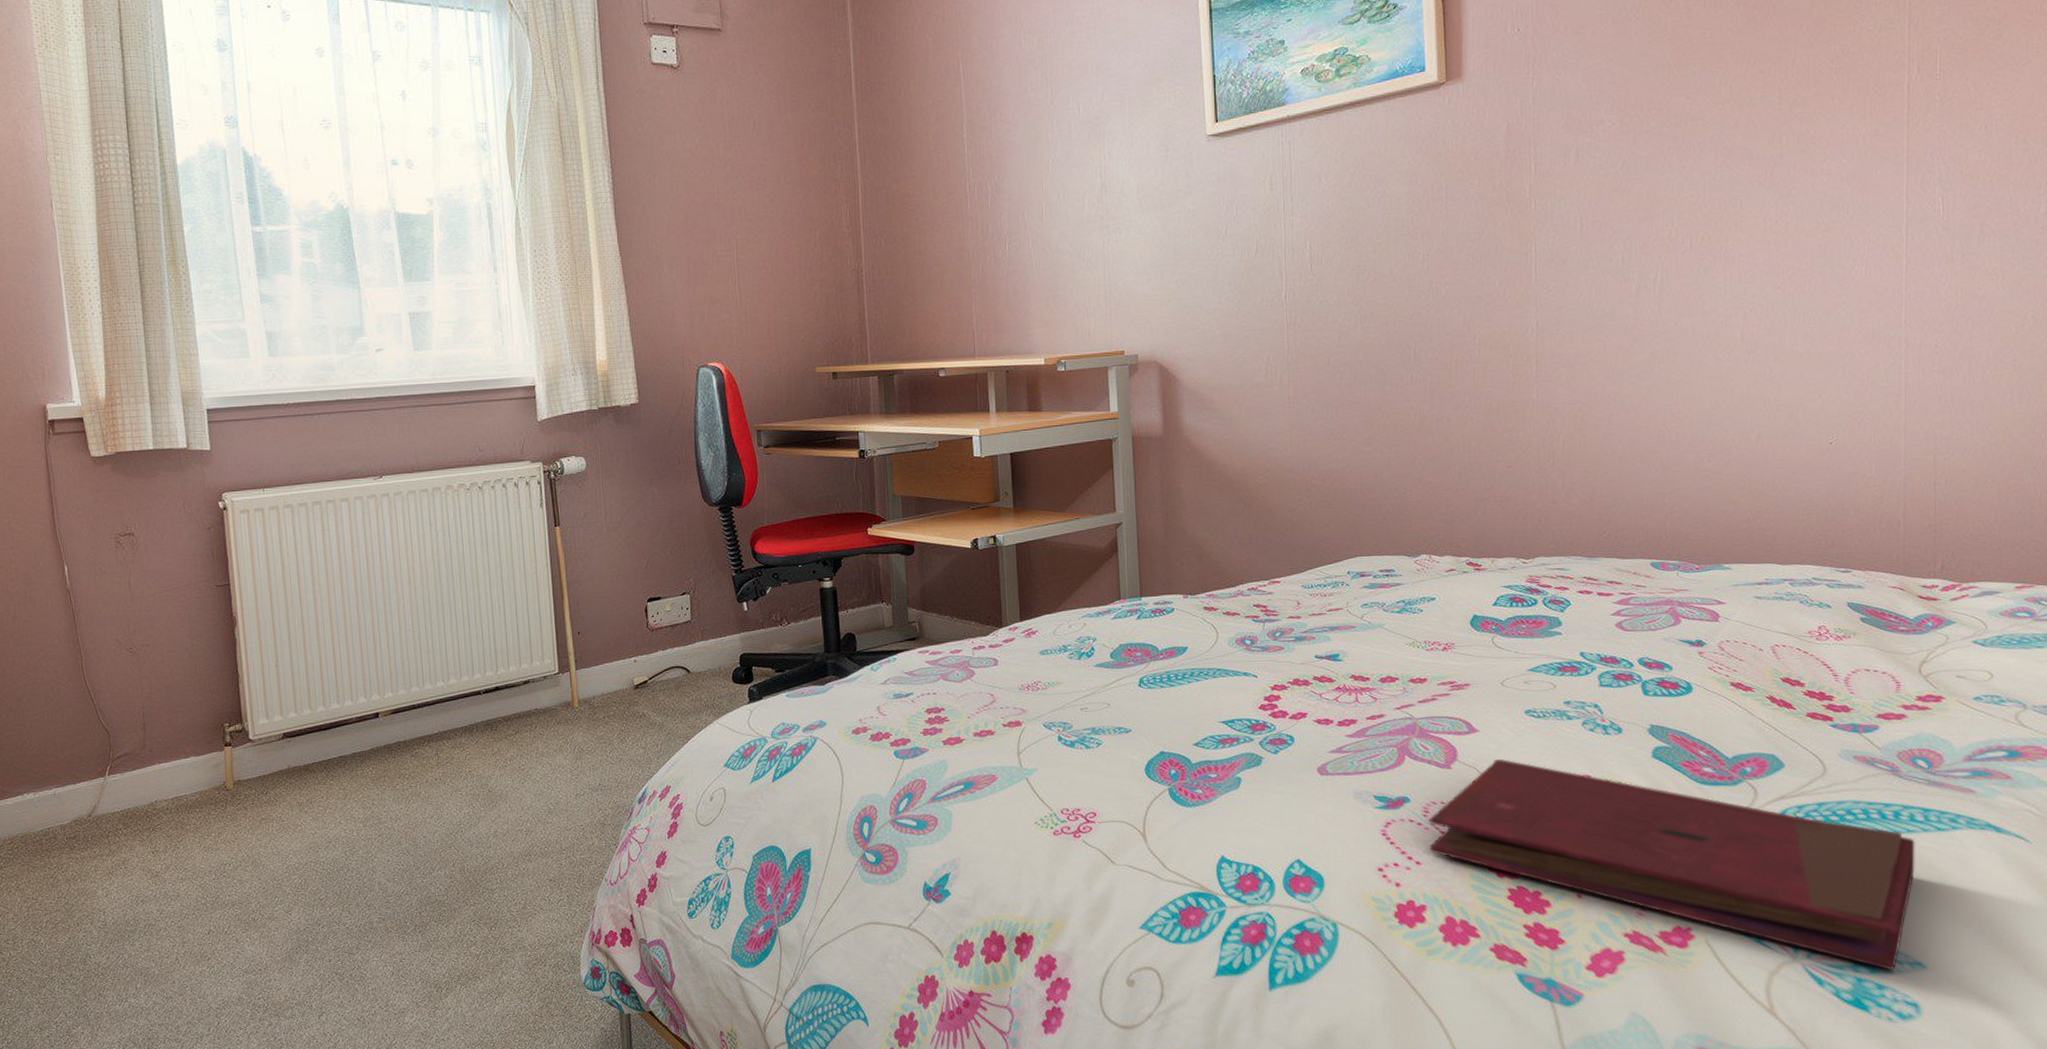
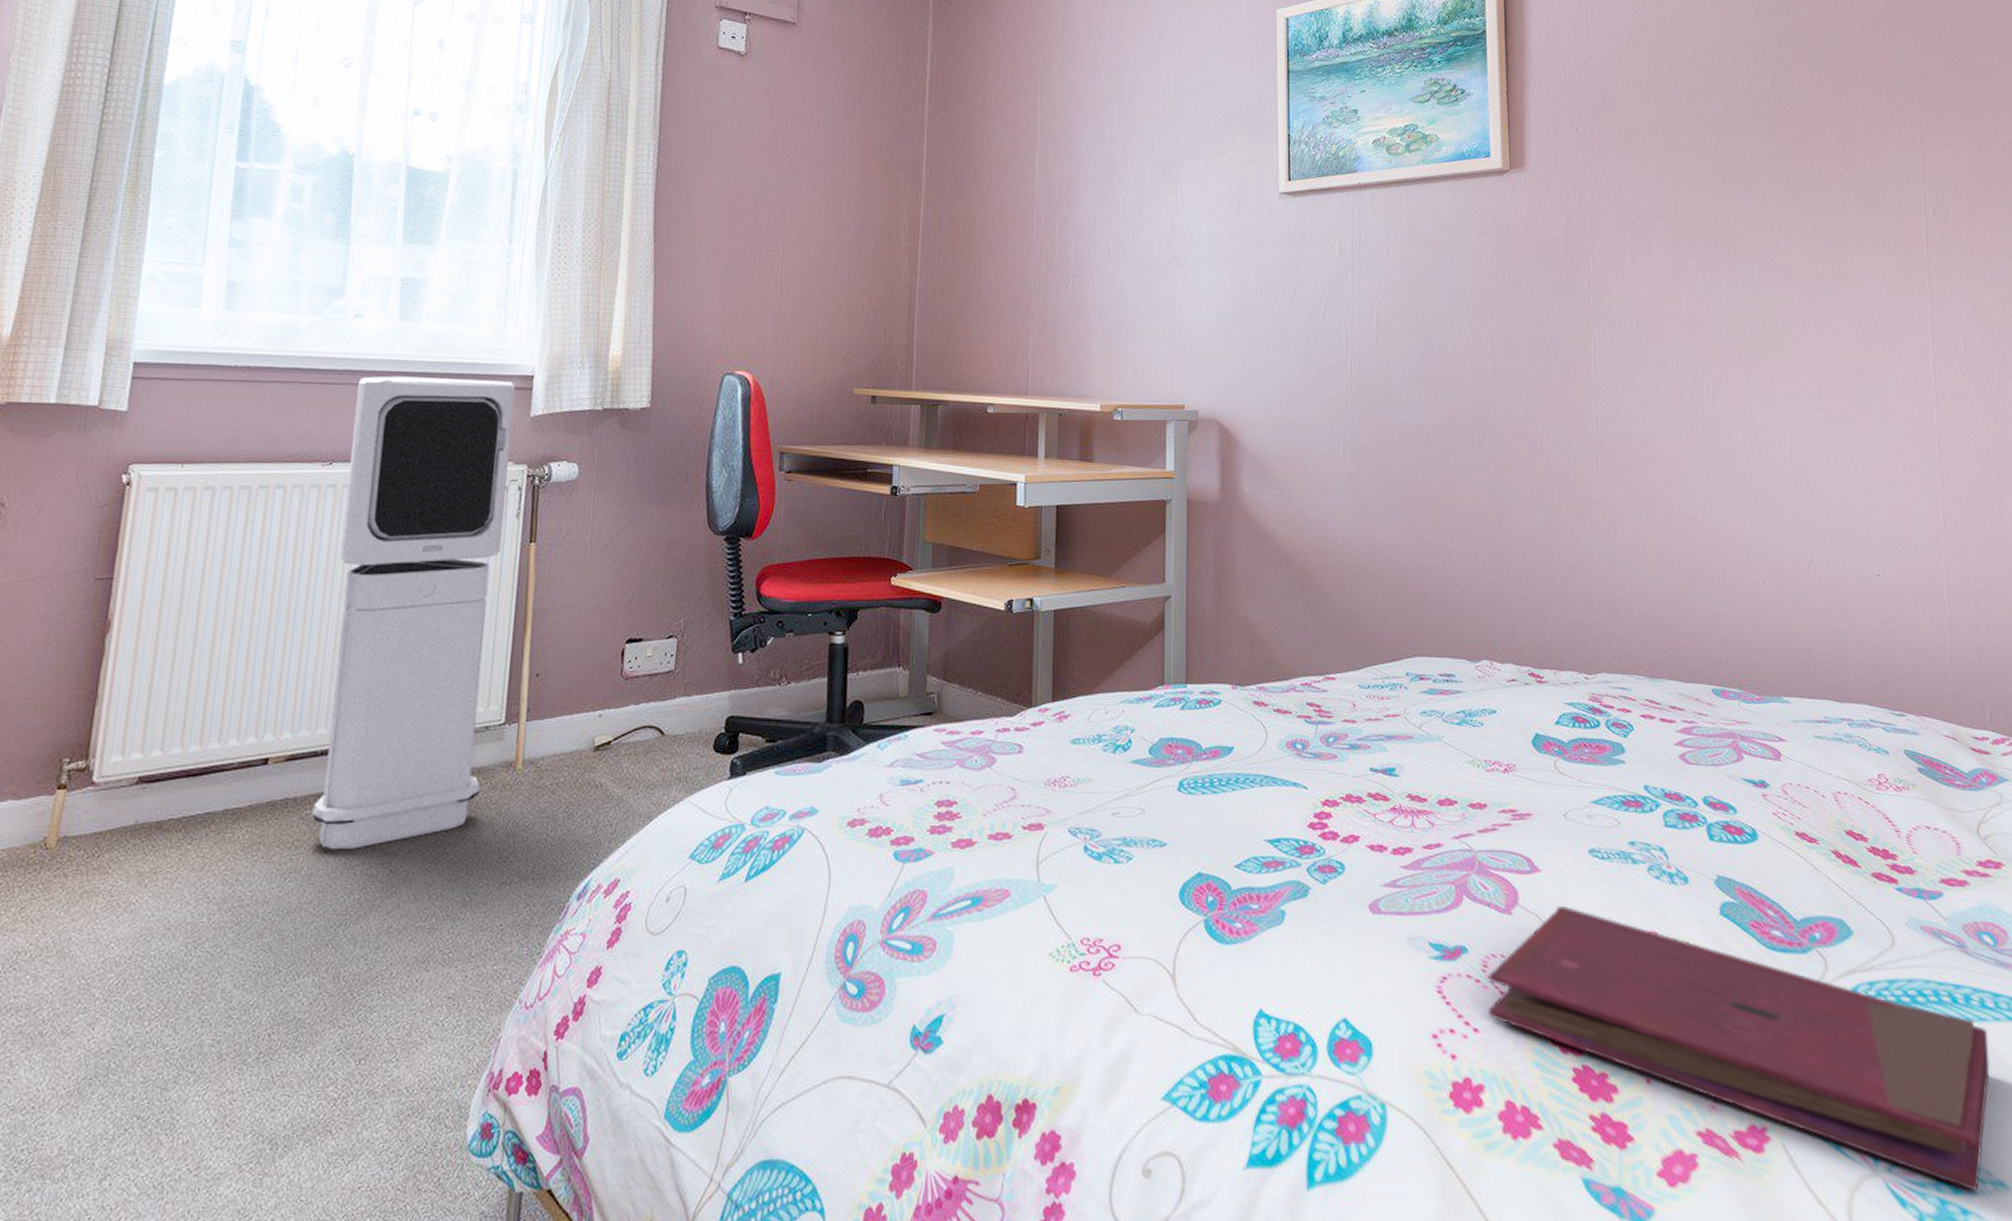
air purifier: none [390,393,548,778] -> present [312,376,516,850]

